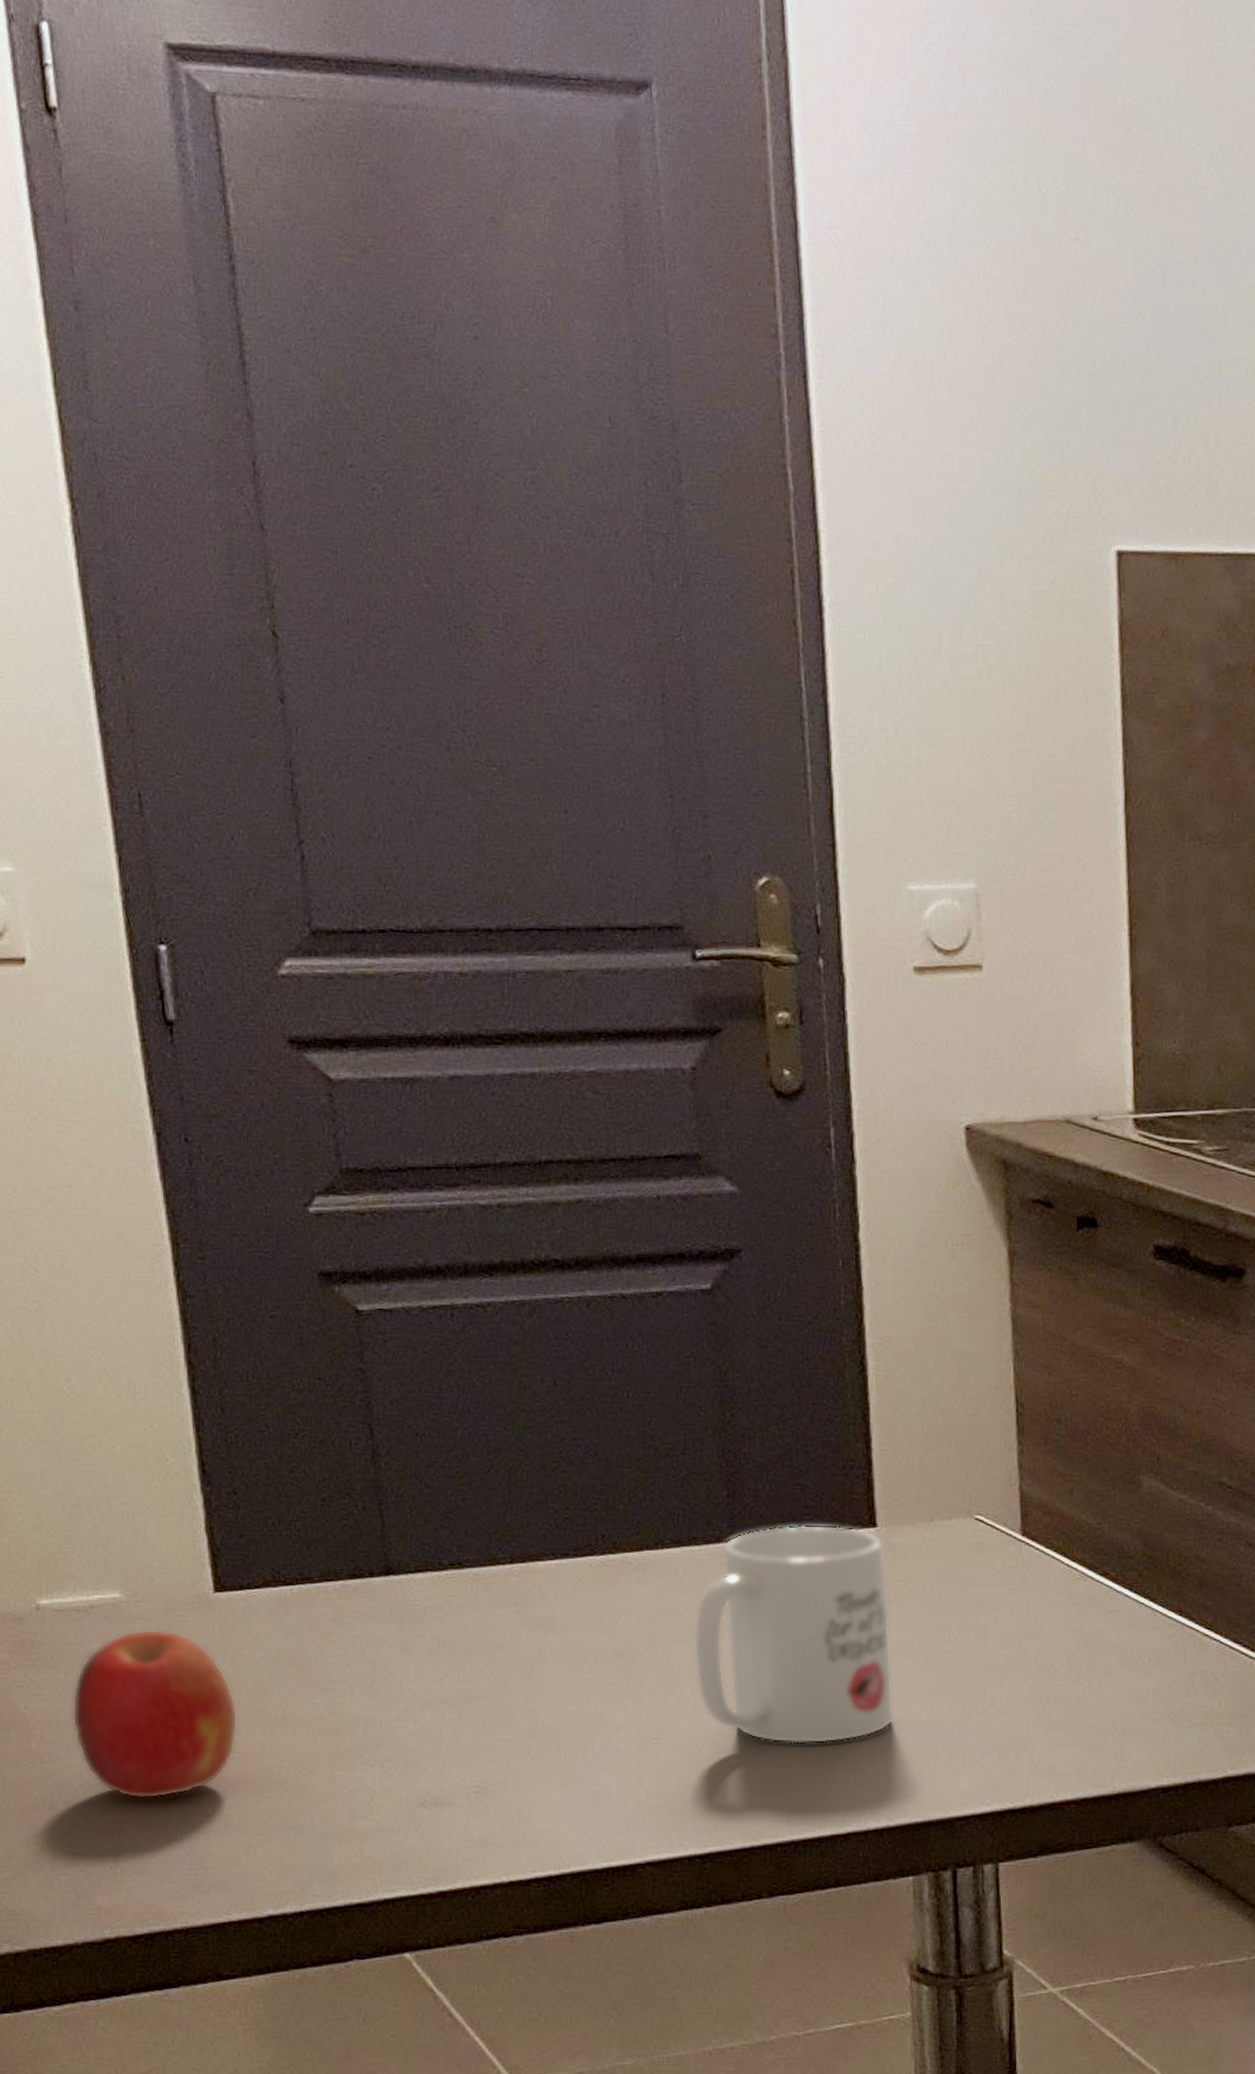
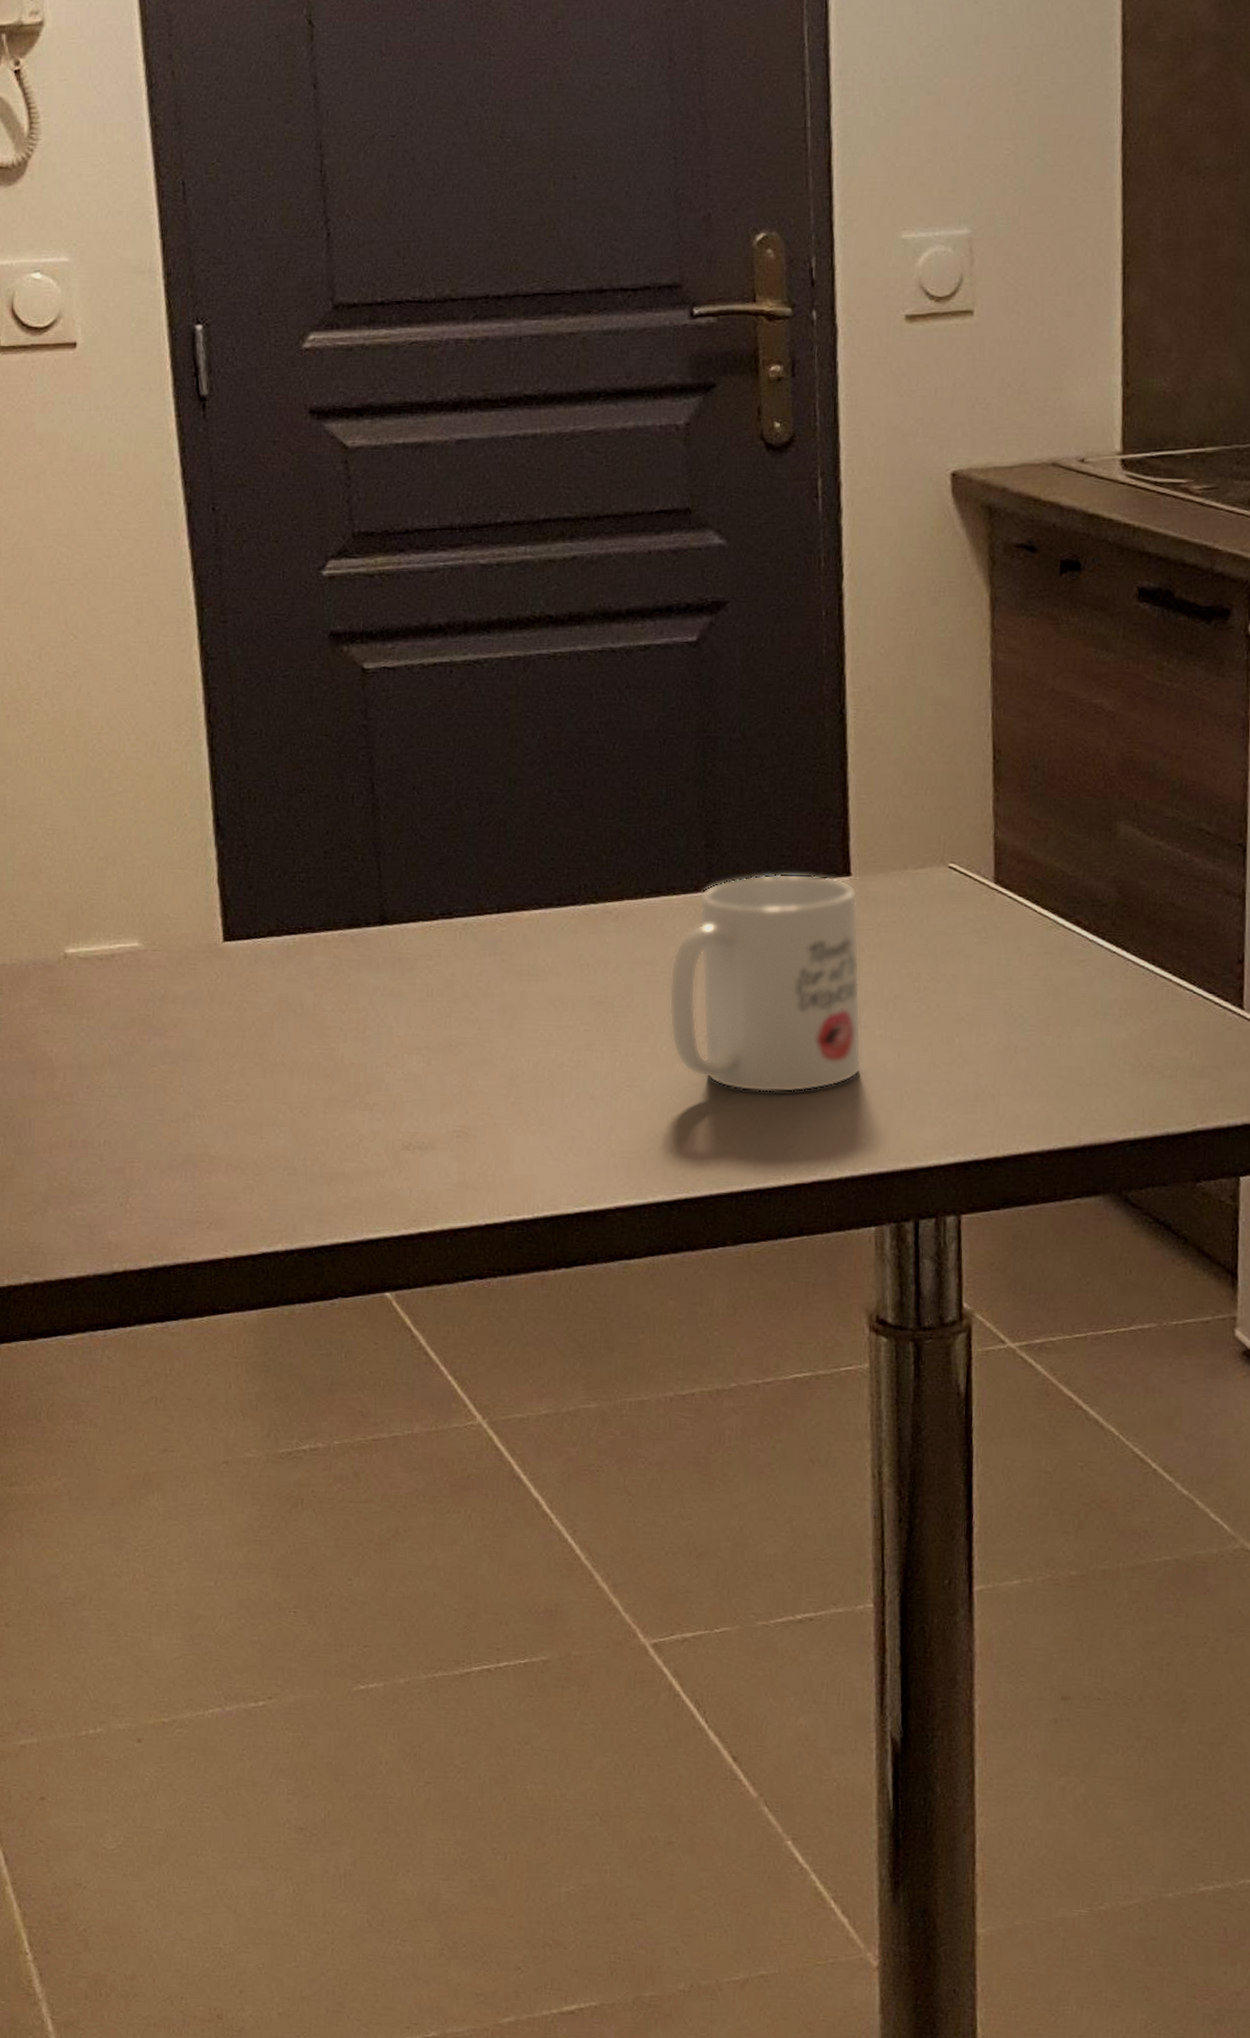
fruit: present [72,1629,238,1799] -> none [92,976,241,1139]

